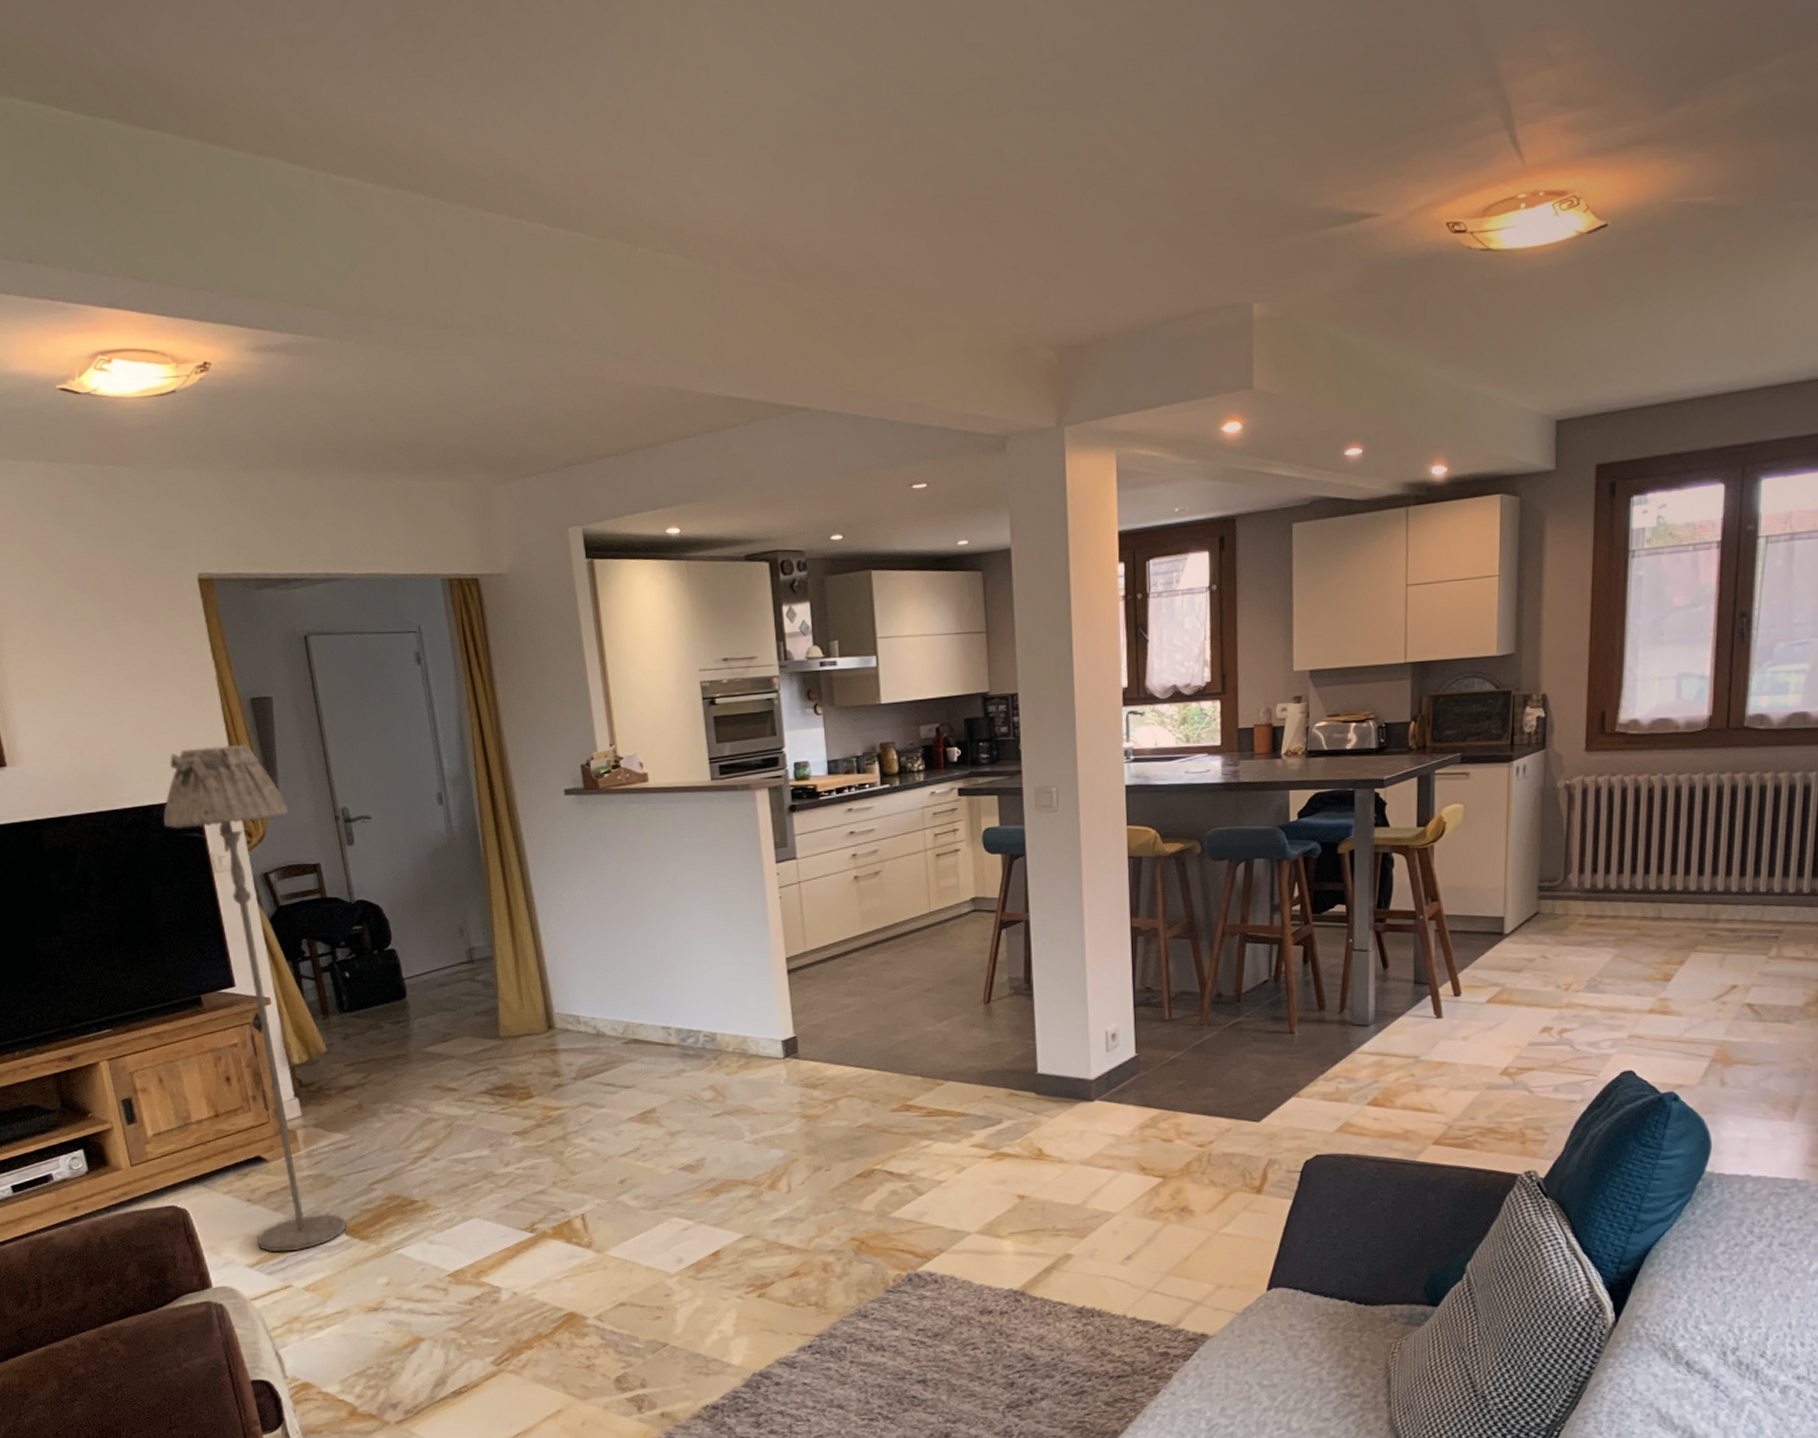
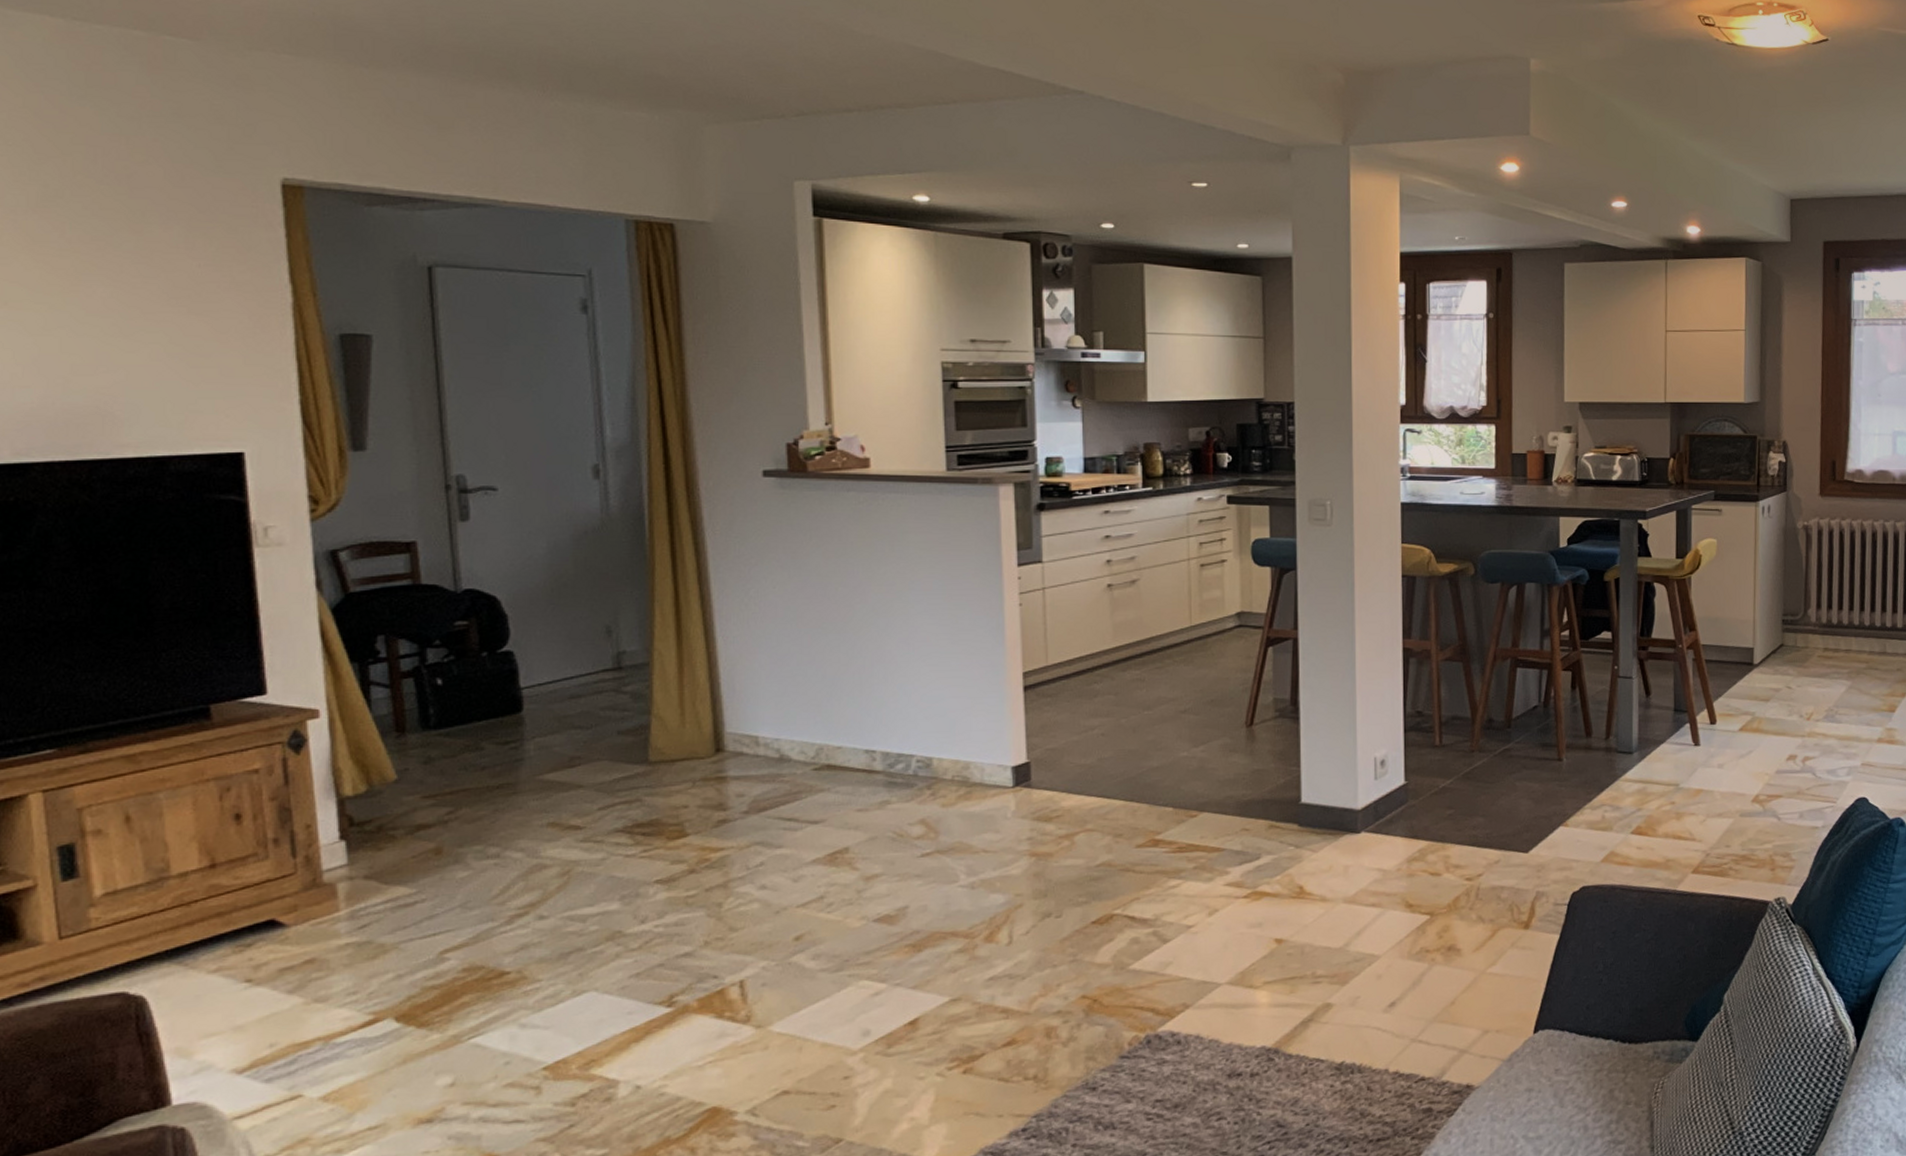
floor lamp: present [163,744,347,1252] -> none [183,388,399,1050]

